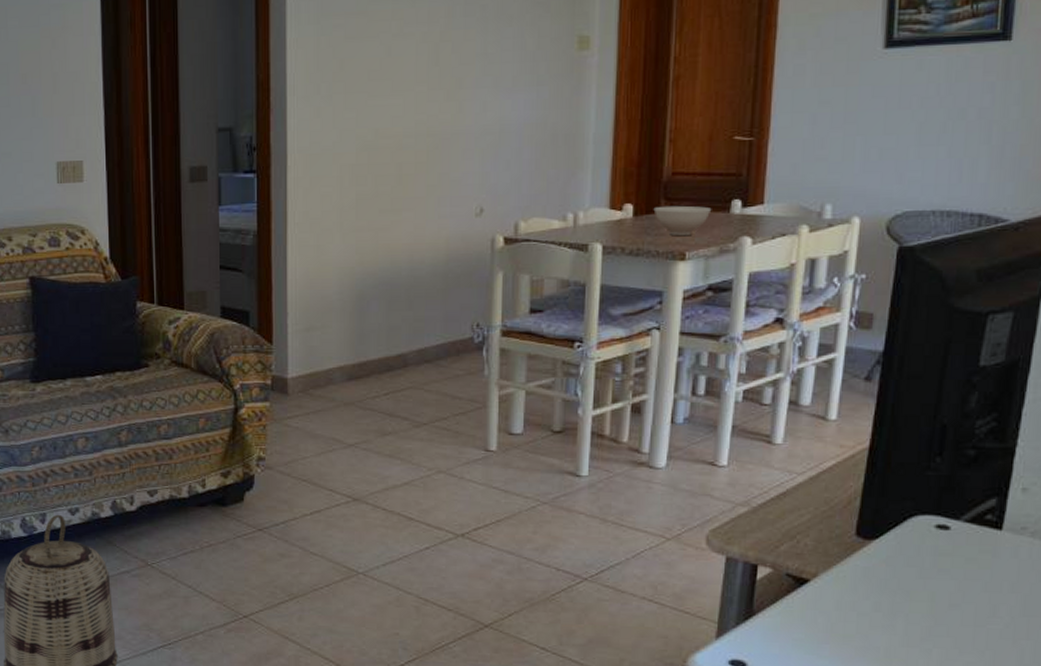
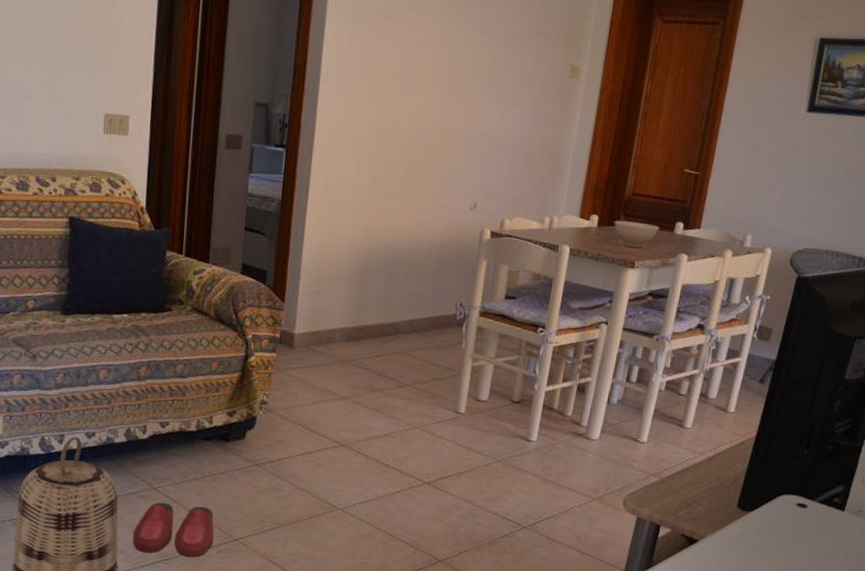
slippers: none [130,580,219,639] -> present [132,502,214,557]

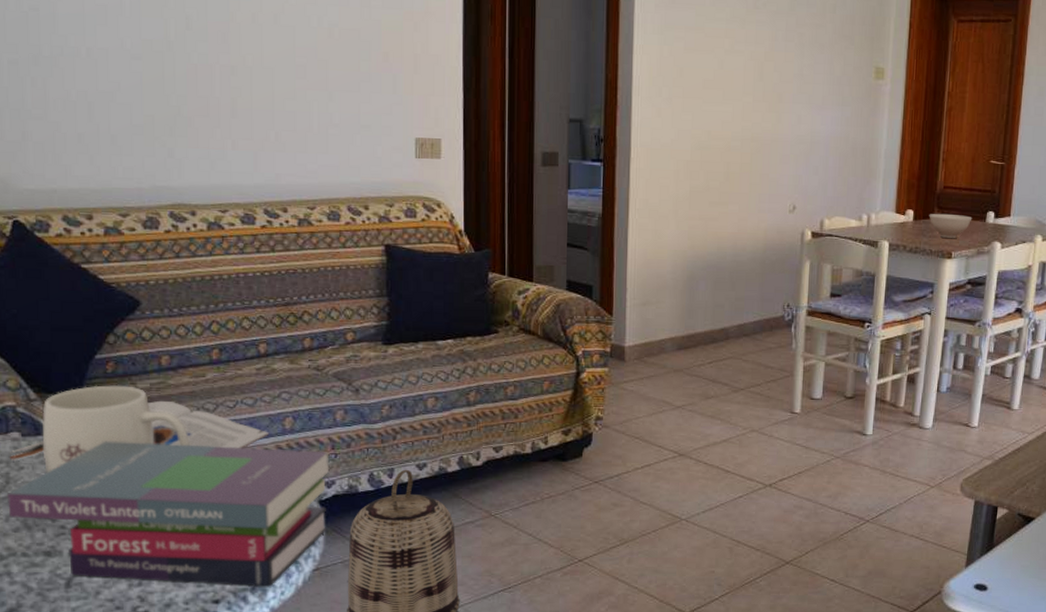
slippers: present [132,502,214,557] -> none [473,529,557,582]

